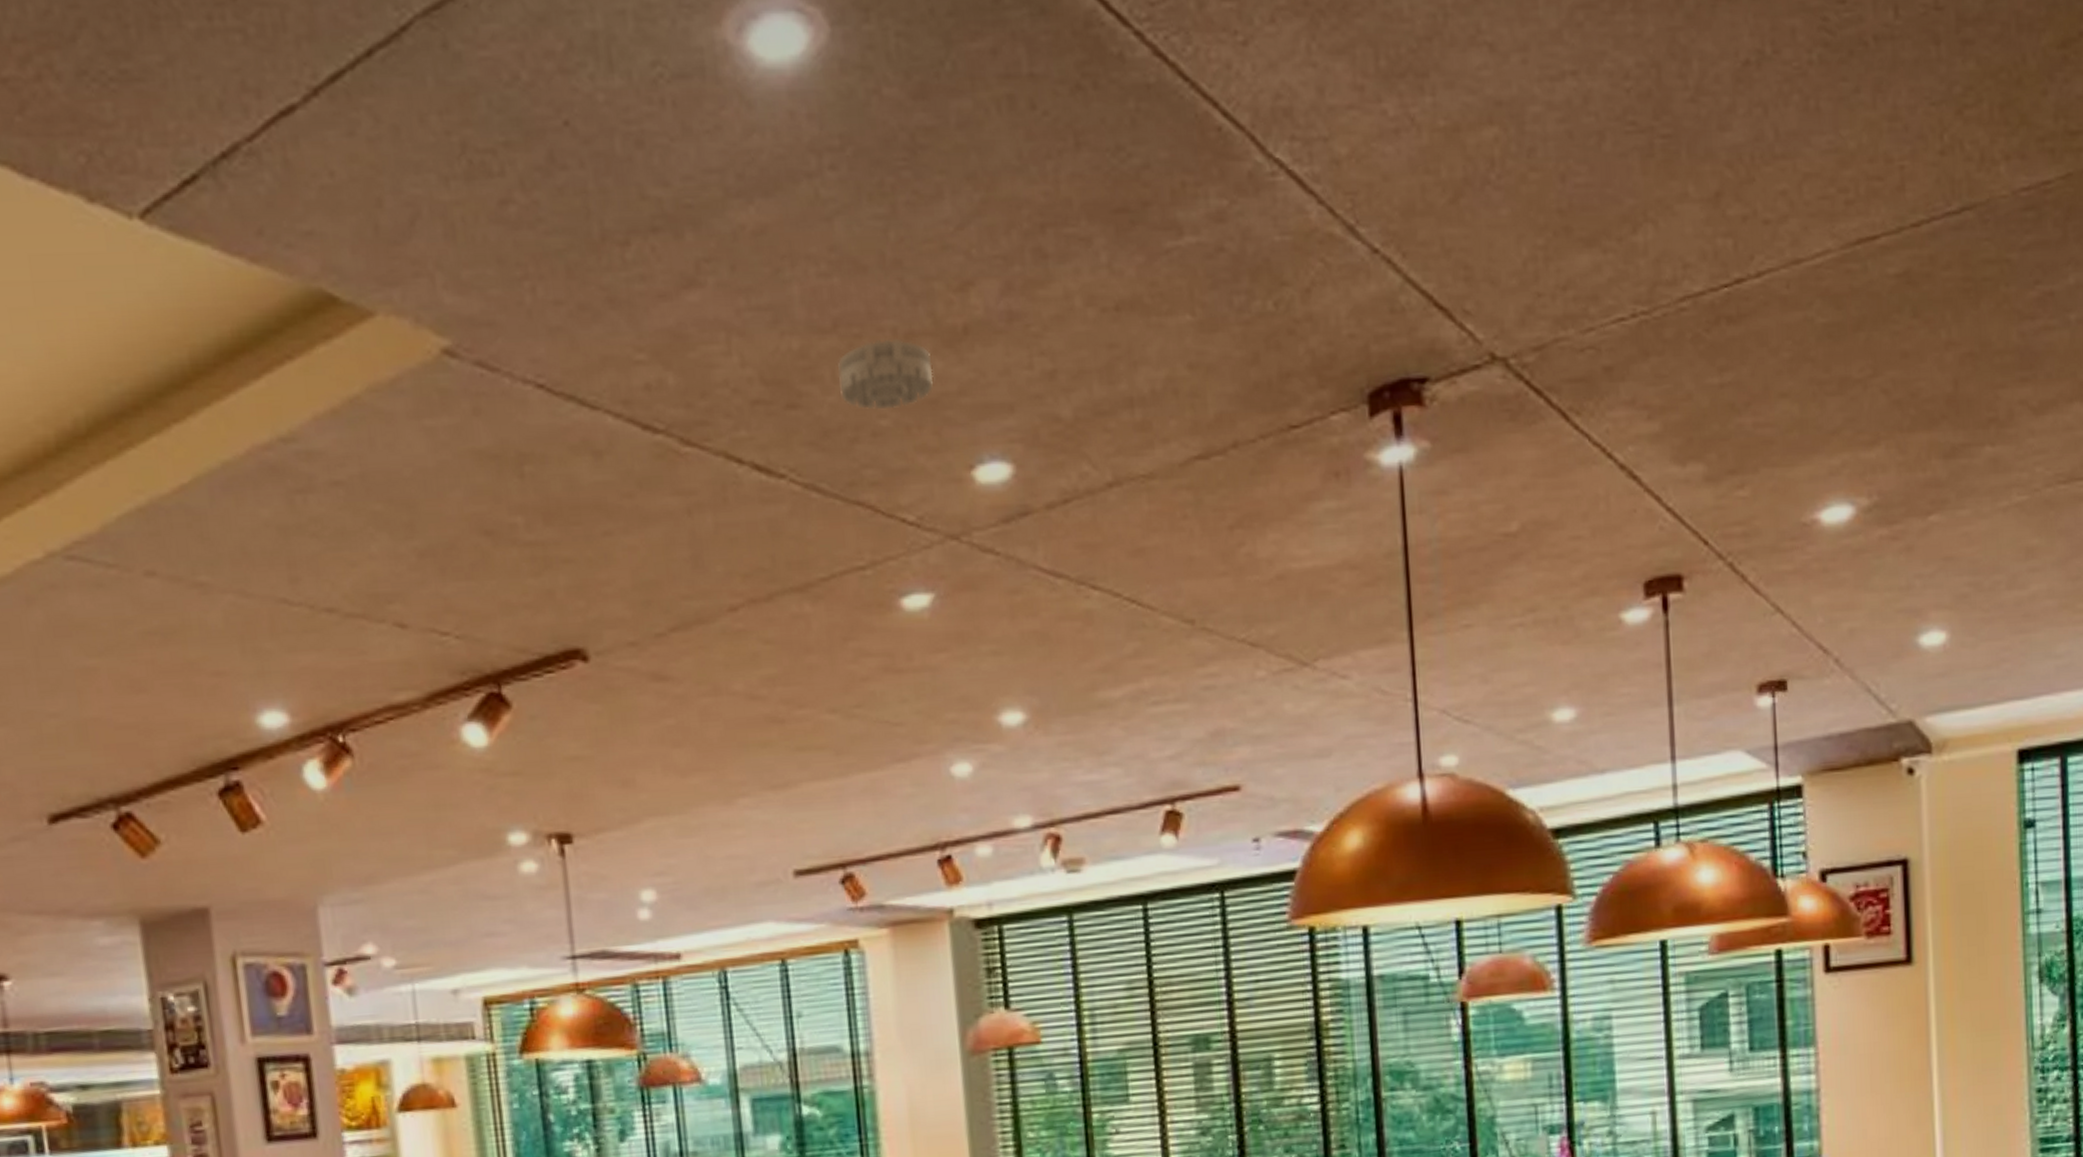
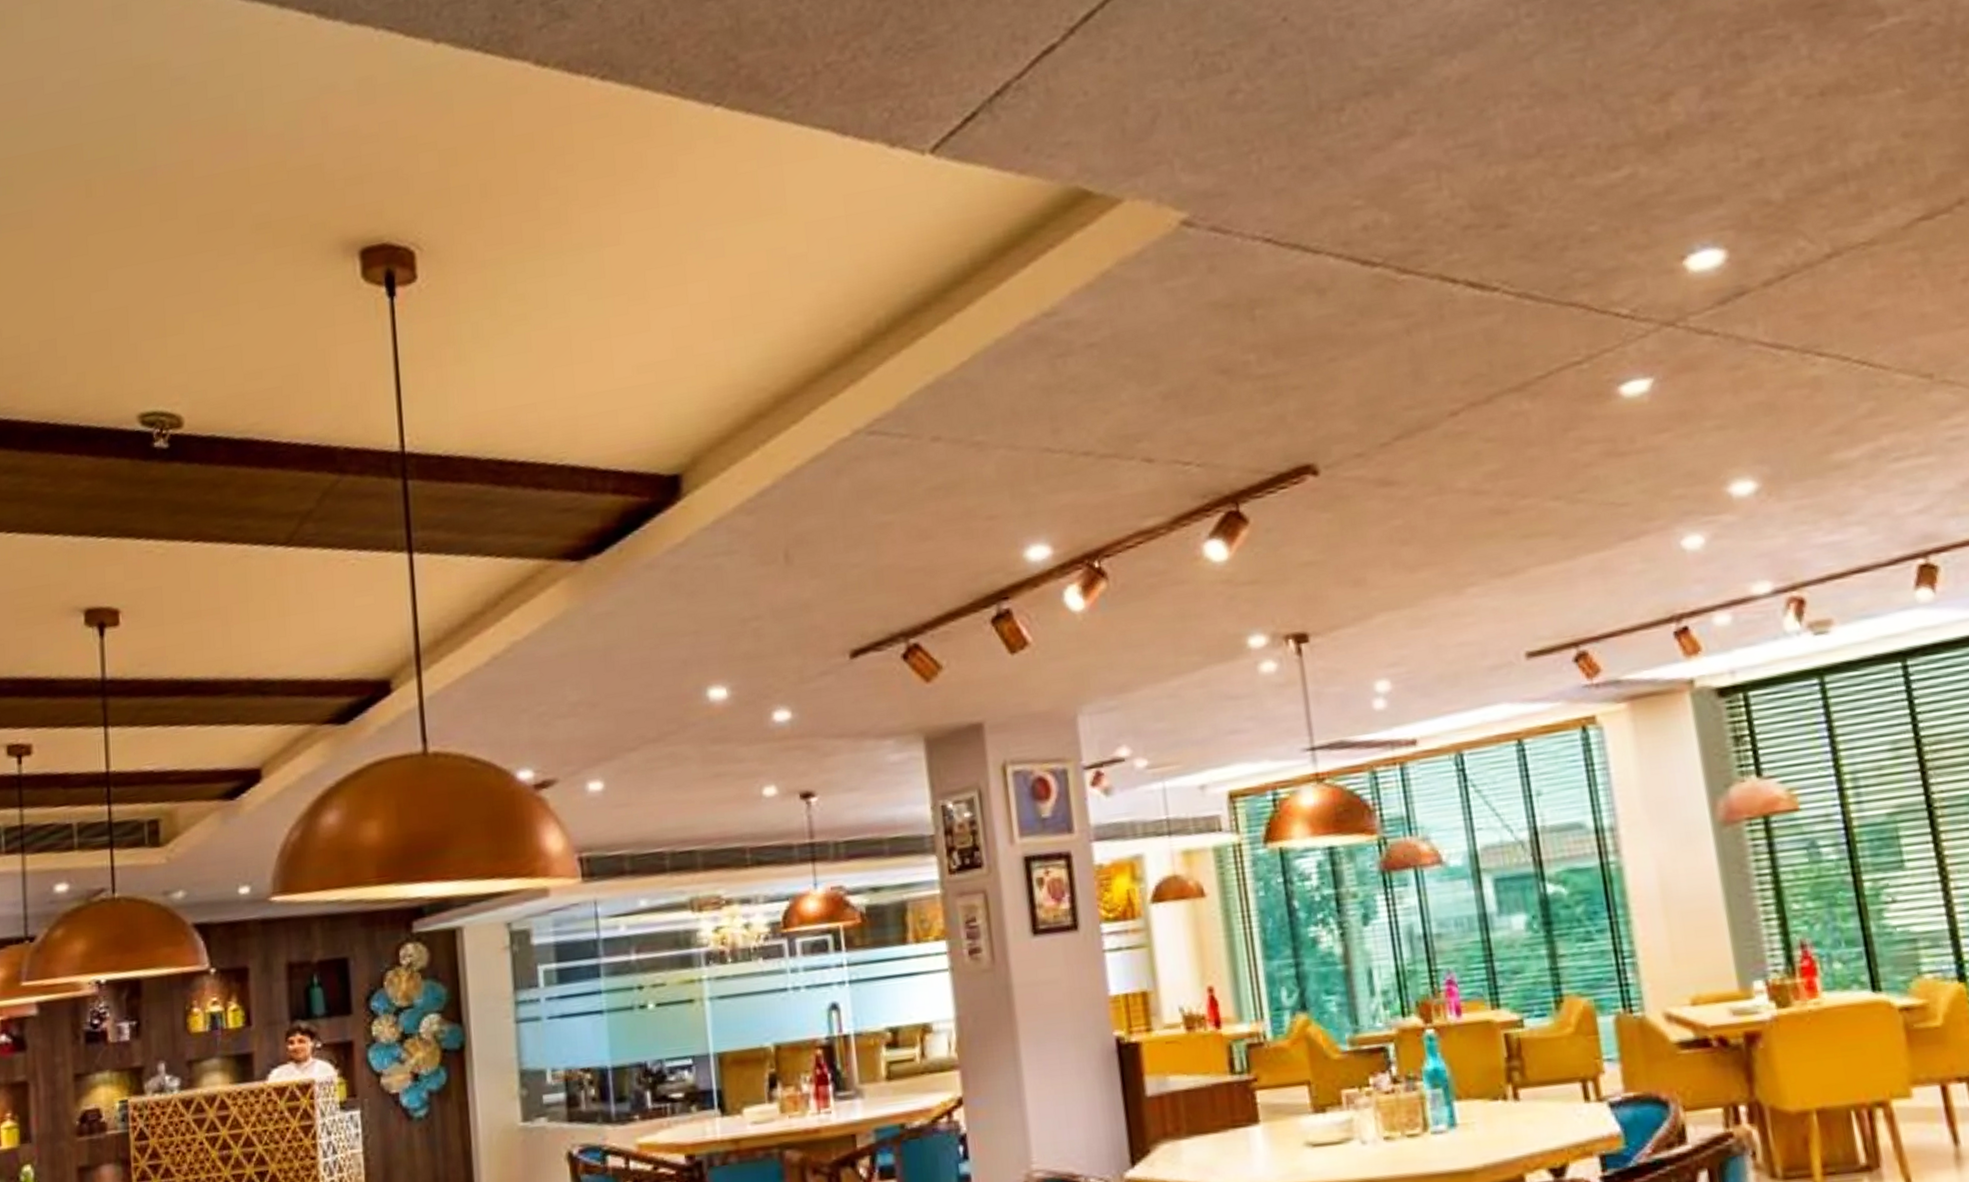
smoke detector: present [838,338,934,410] -> none [1544,152,1640,220]

